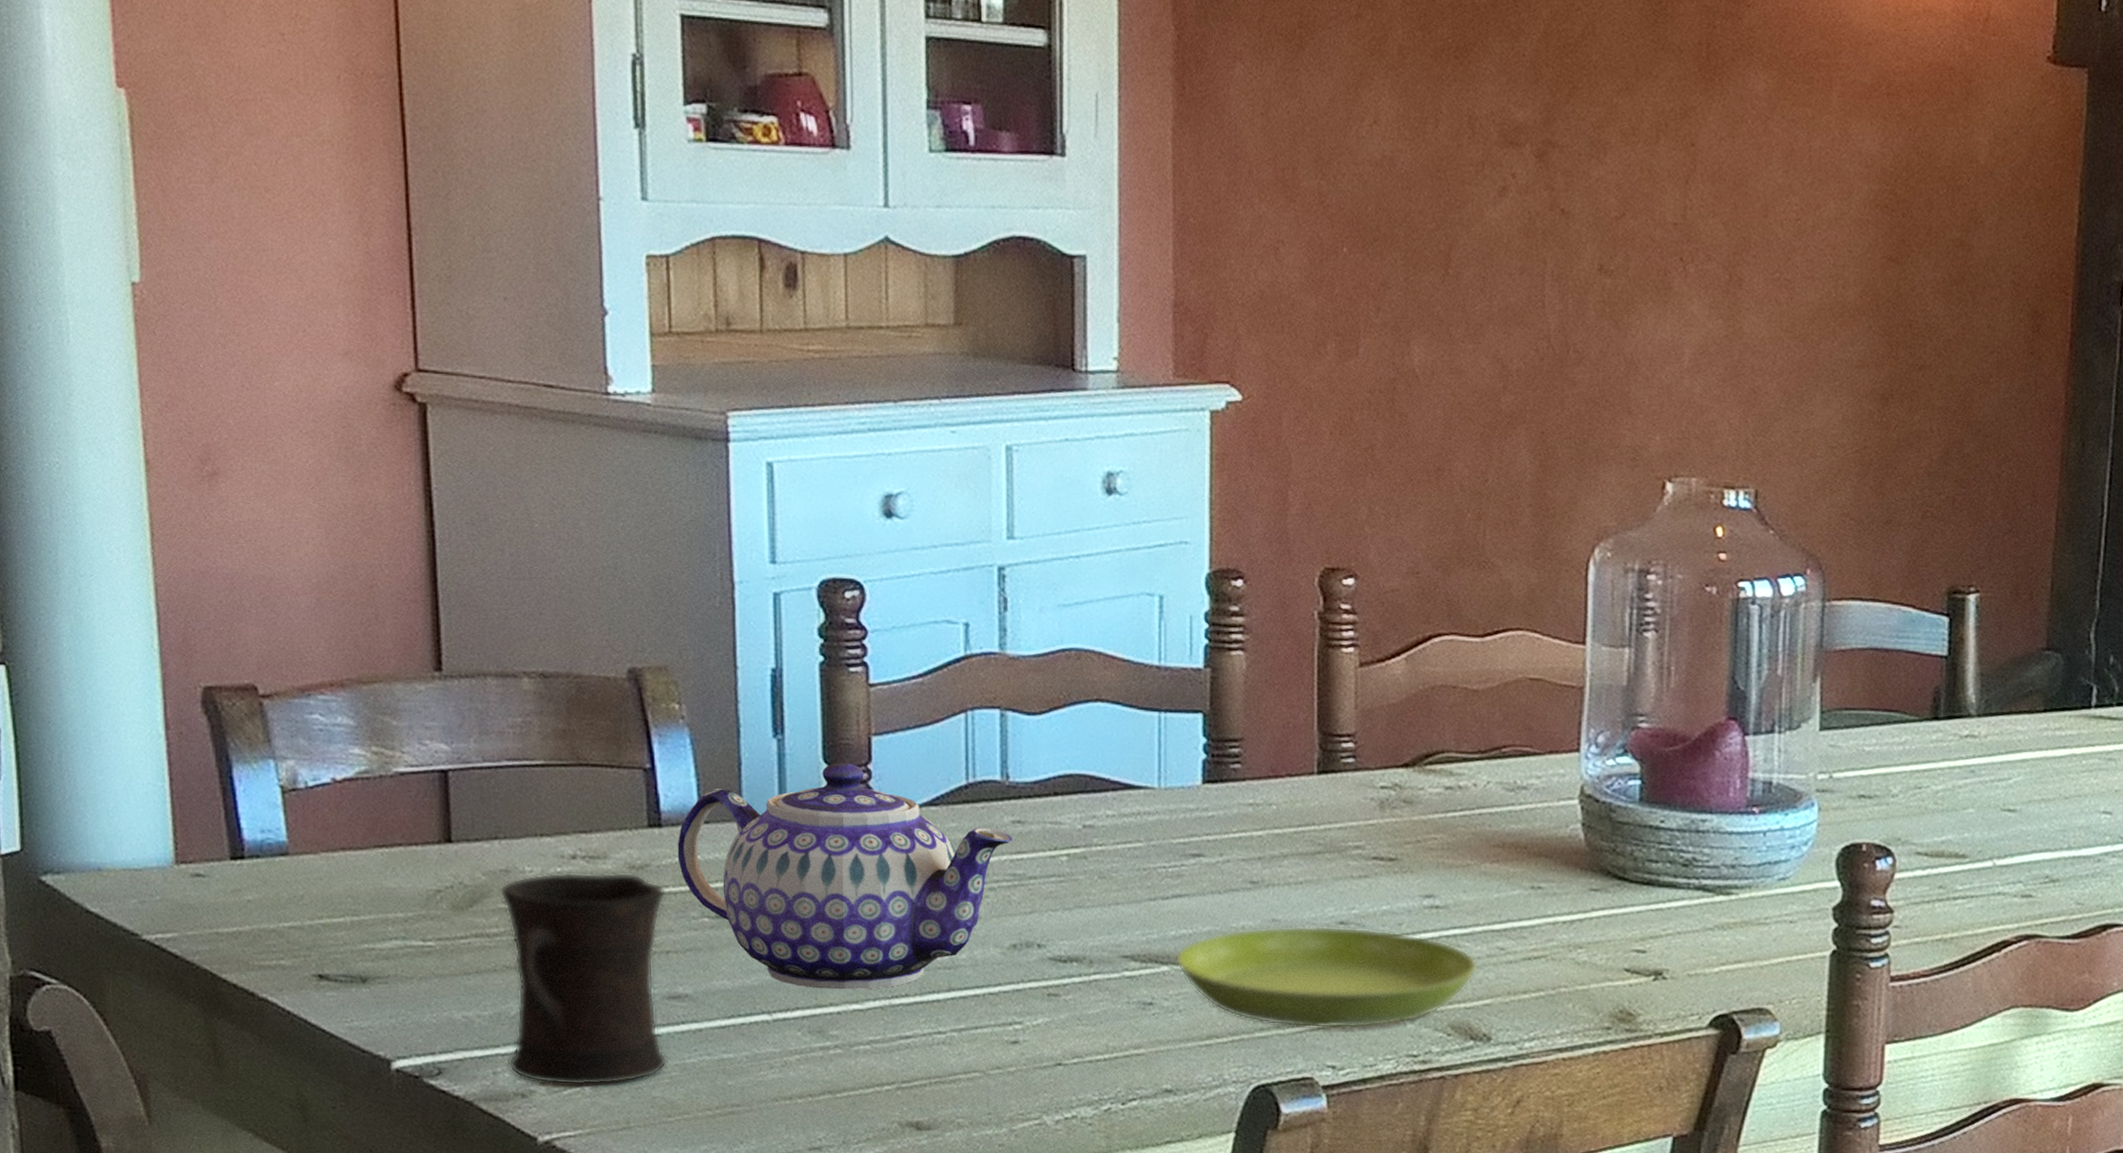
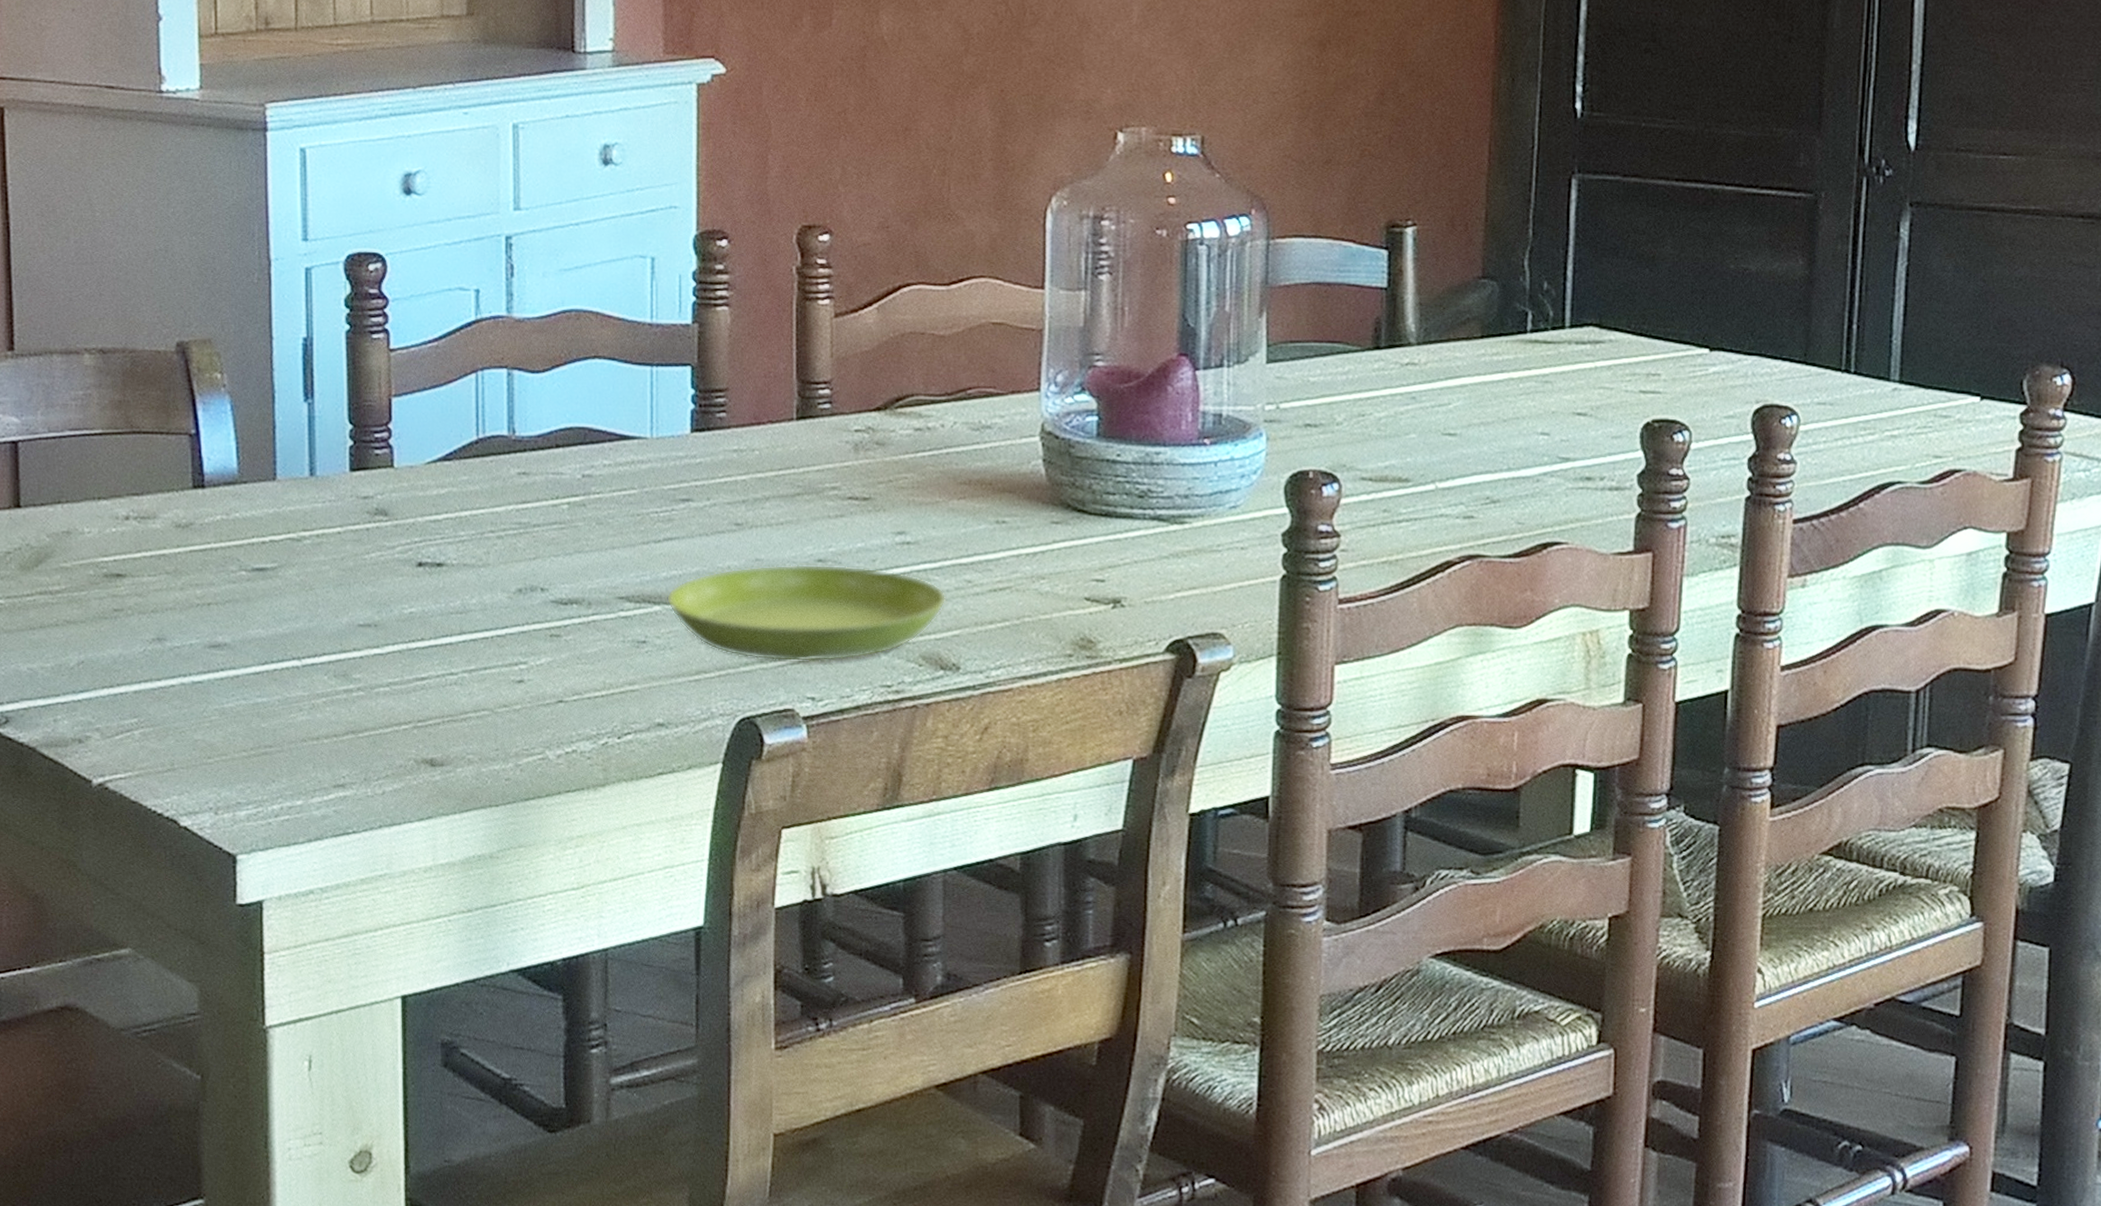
mug: present [499,872,667,1086] -> none [61,531,208,731]
teapot: present [677,763,1013,990] -> none [218,423,519,636]

